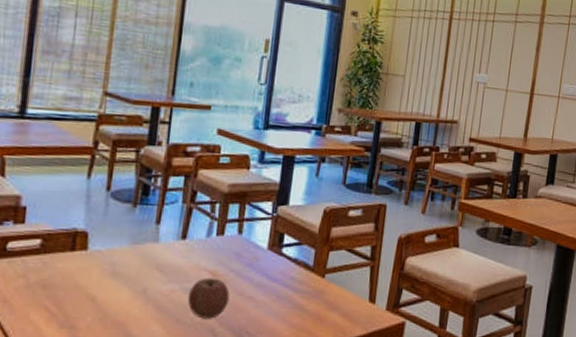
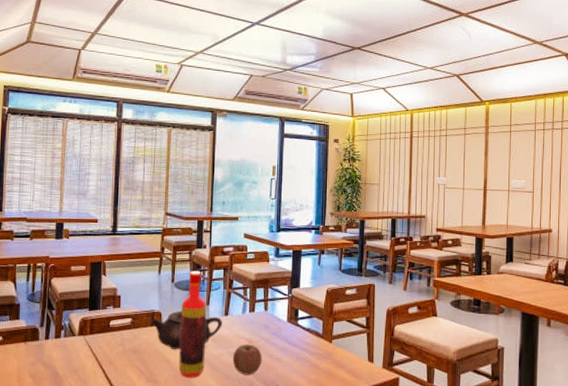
teapot: none [71,230,177,284] -> present [151,310,222,349]
bottle: none [108,175,156,322] -> present [179,270,206,378]

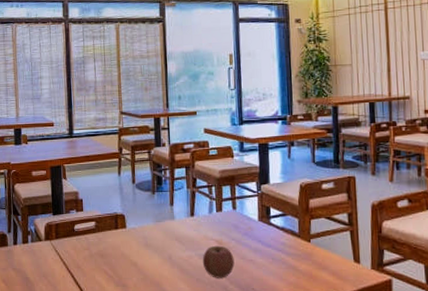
teapot: present [151,310,222,349] -> none [115,212,189,252]
bottle: present [179,270,206,378] -> none [145,170,174,281]

